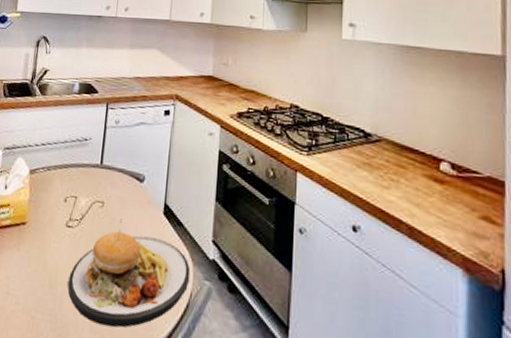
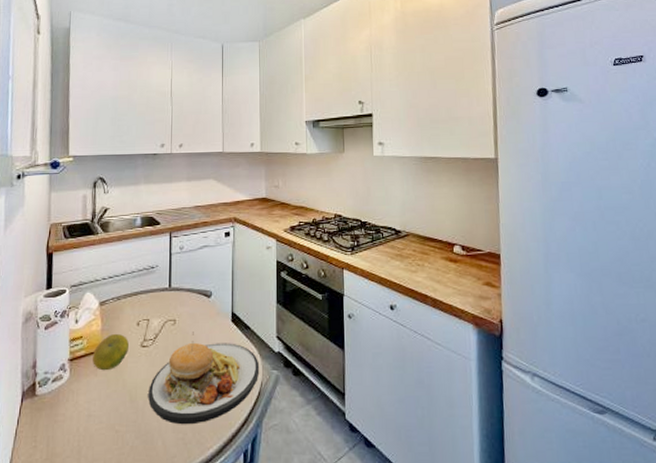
fruit: none [17,206,54,247] -> present [93,333,129,371]

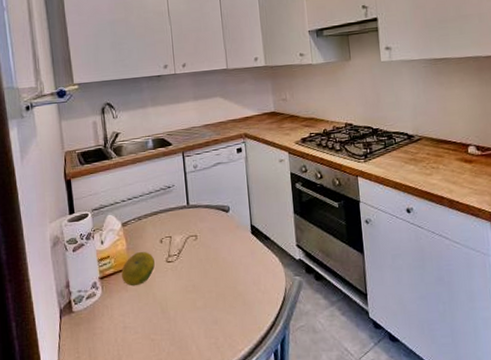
plate: present [148,331,260,425] -> none [178,245,283,331]

